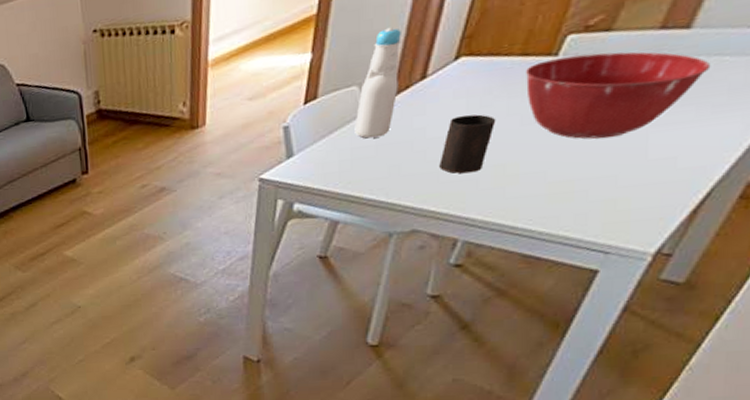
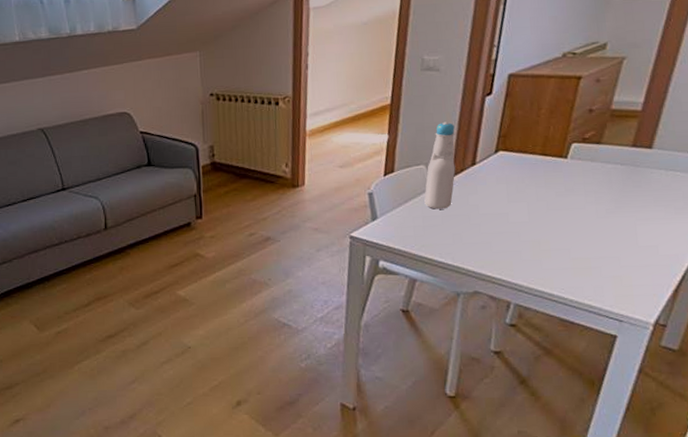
cup: present [439,114,496,174] -> none [491,197,530,246]
mixing bowl: present [525,51,711,139] -> none [545,159,669,227]

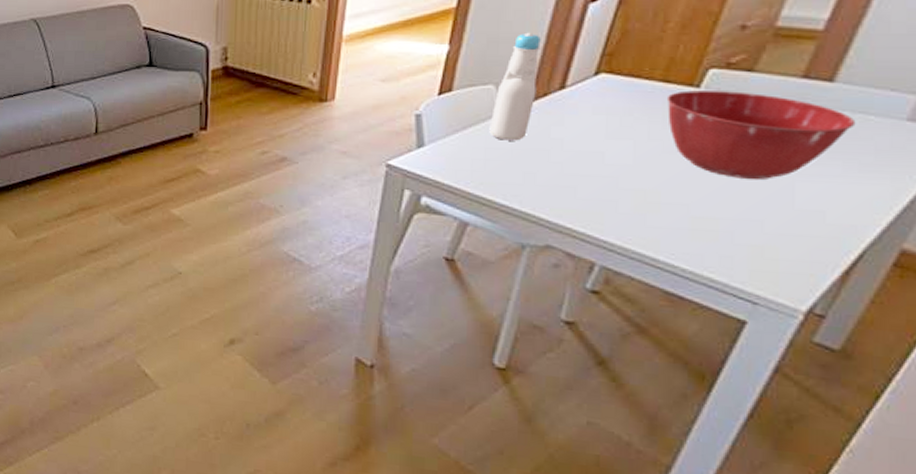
mixing bowl: none [545,159,669,227] -> present [666,90,856,180]

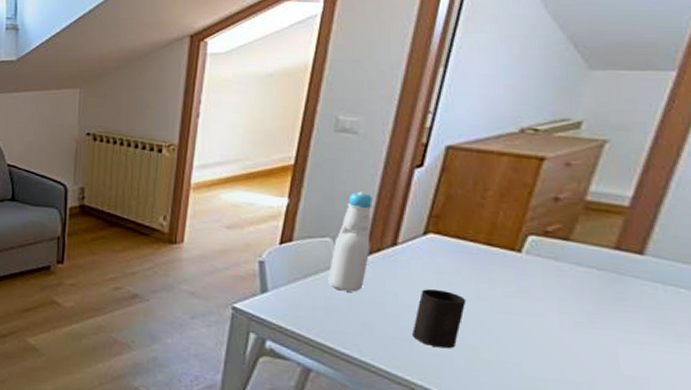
cup: none [577,132,637,194] -> present [412,288,467,349]
mixing bowl: present [666,90,856,180] -> none [491,254,669,344]

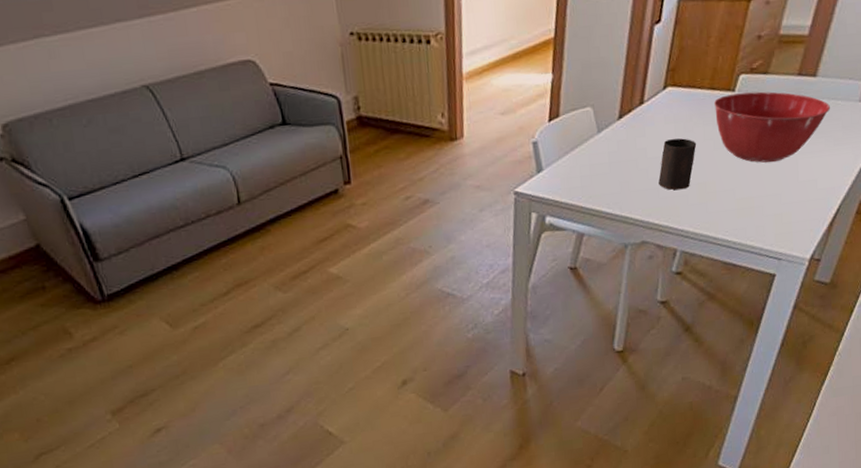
bottle: present [328,191,373,292] -> none [591,55,623,156]
mixing bowl: none [491,254,669,344] -> present [713,91,831,163]

